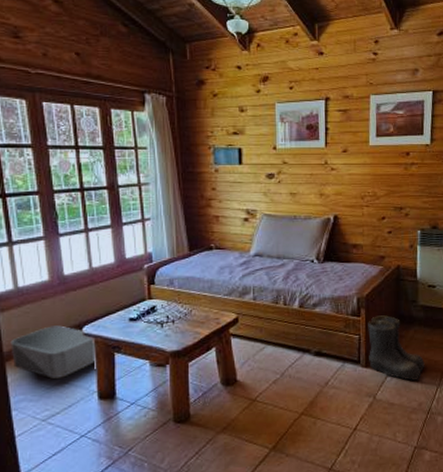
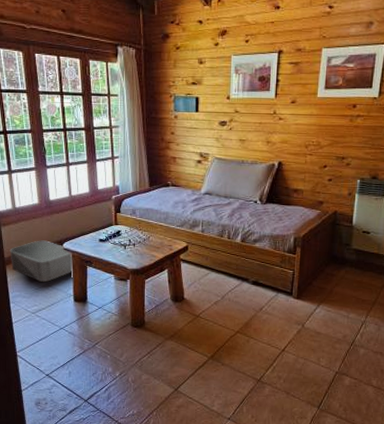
boots: present [368,315,425,381] -> none [300,255,353,315]

